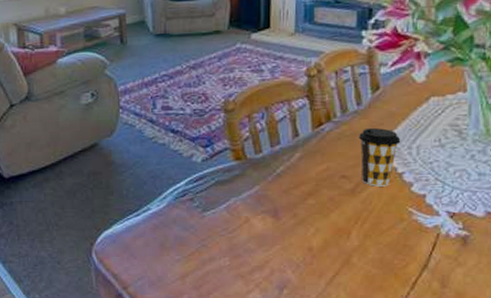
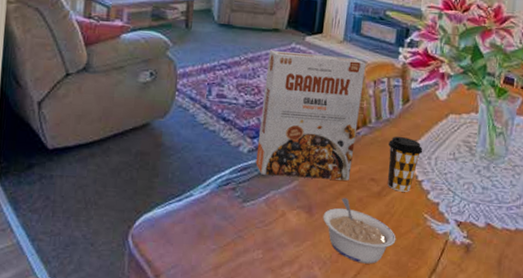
cereal box: none [211,49,325,183] -> present [256,51,367,181]
legume: none [291,198,377,264] -> present [323,198,396,264]

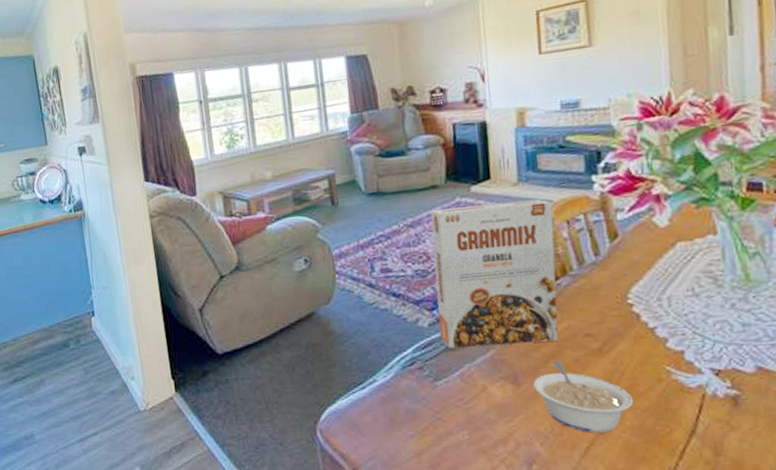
coffee cup: present [388,137,423,192] -> none [600,279,649,345]

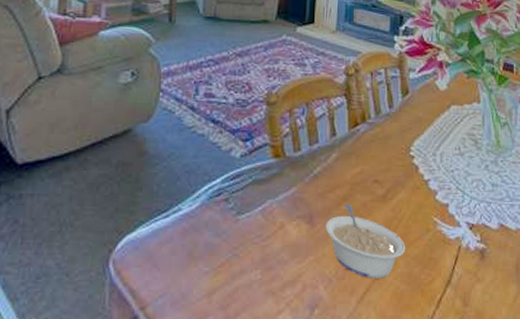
cereal box: present [431,199,559,348] -> none [249,44,362,184]

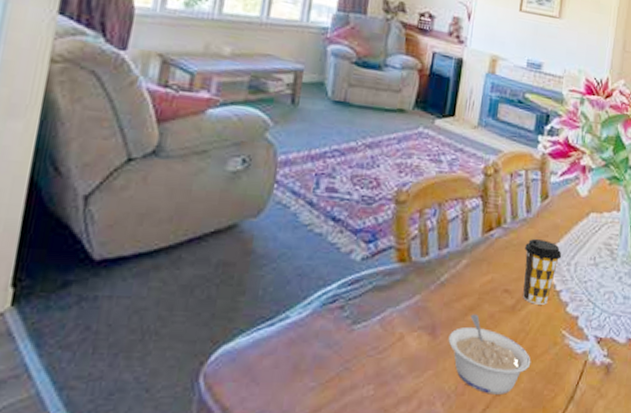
coffee cup: none [391,132,427,194] -> present [523,239,562,305]

